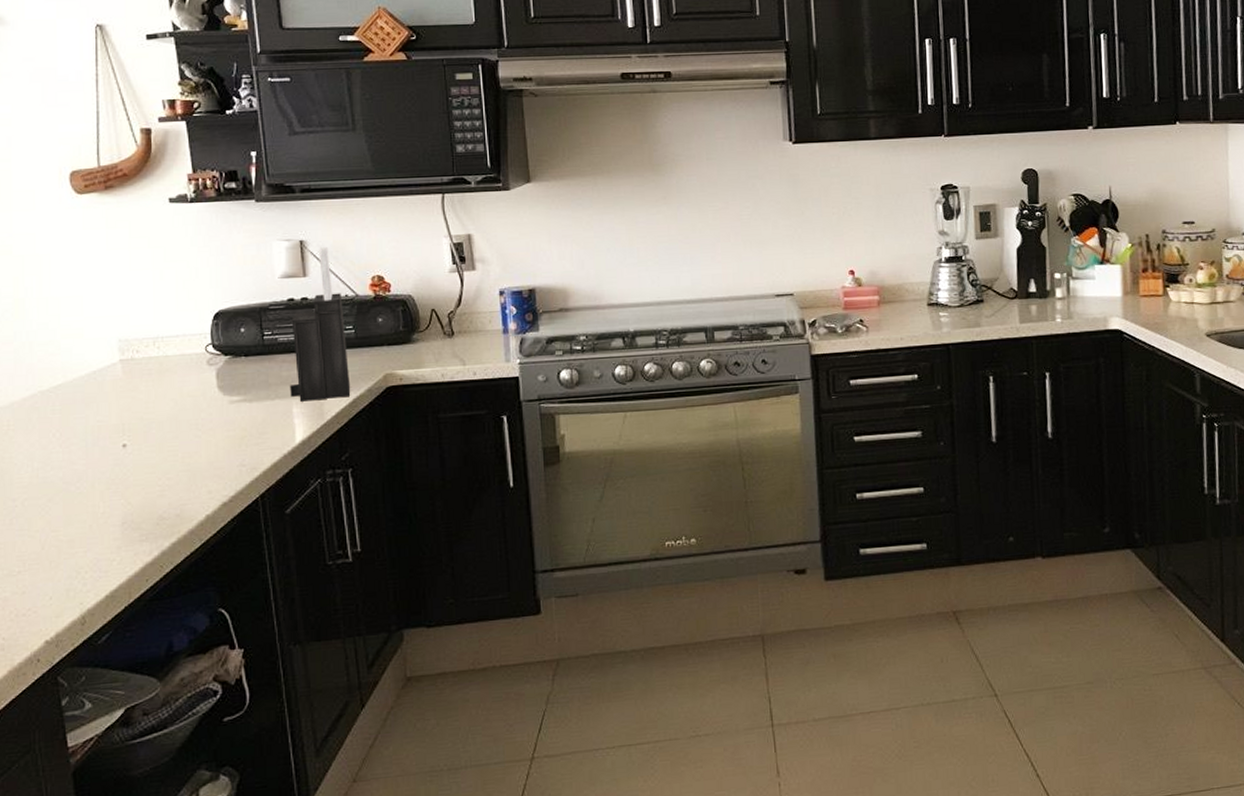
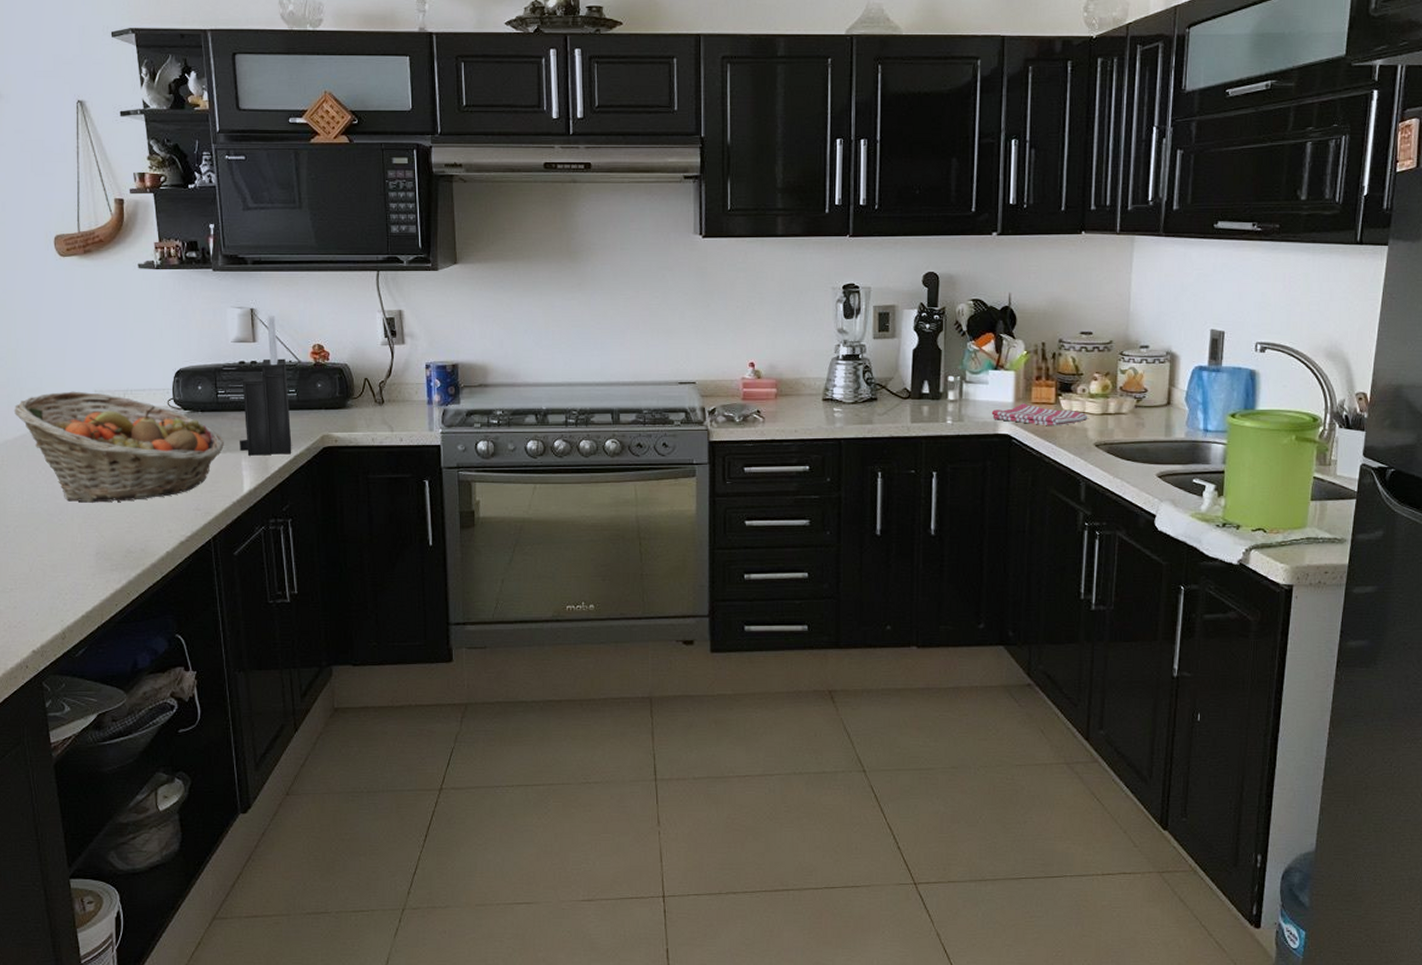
fruit basket: none [21,341,272,467] -> present [13,391,224,503]
dish towel: none [1100,296,1197,318] -> present [991,402,1088,425]

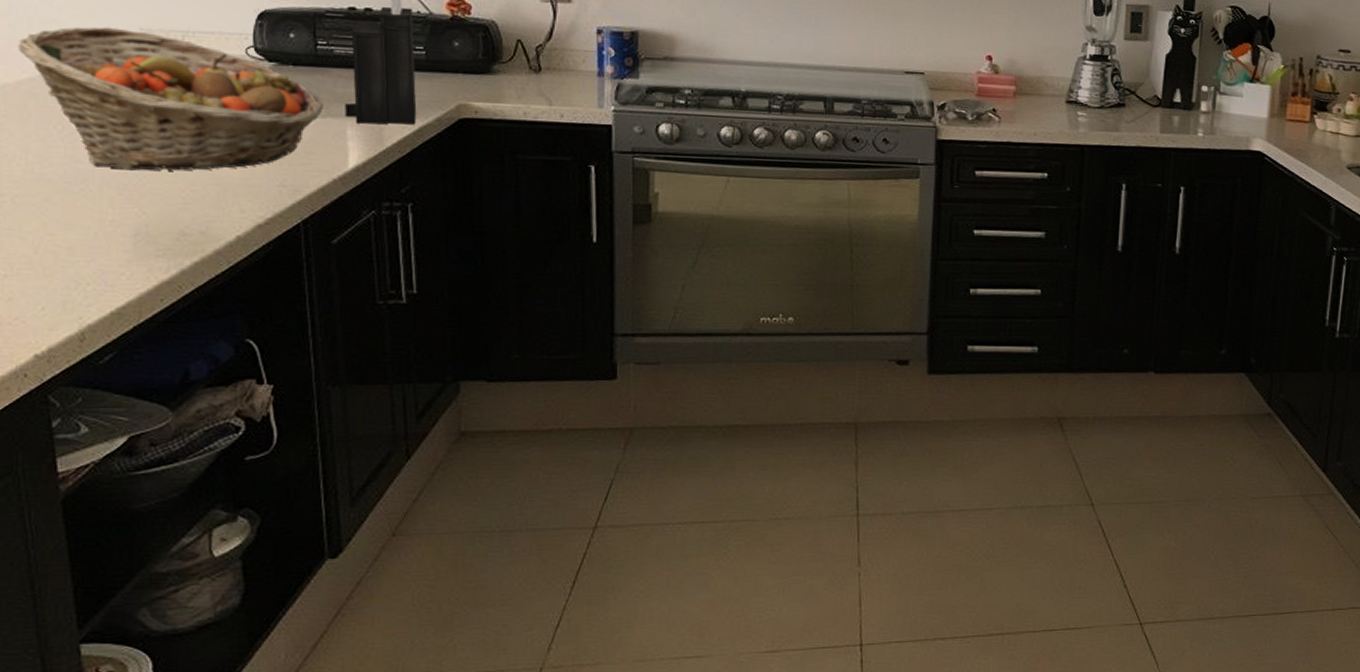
dish towel: present [991,402,1088,425] -> none [1244,118,1342,145]

